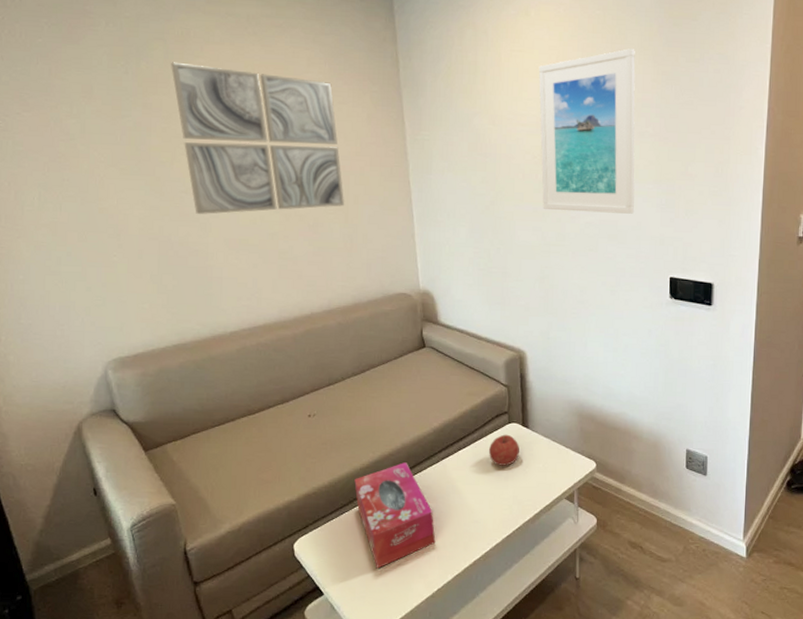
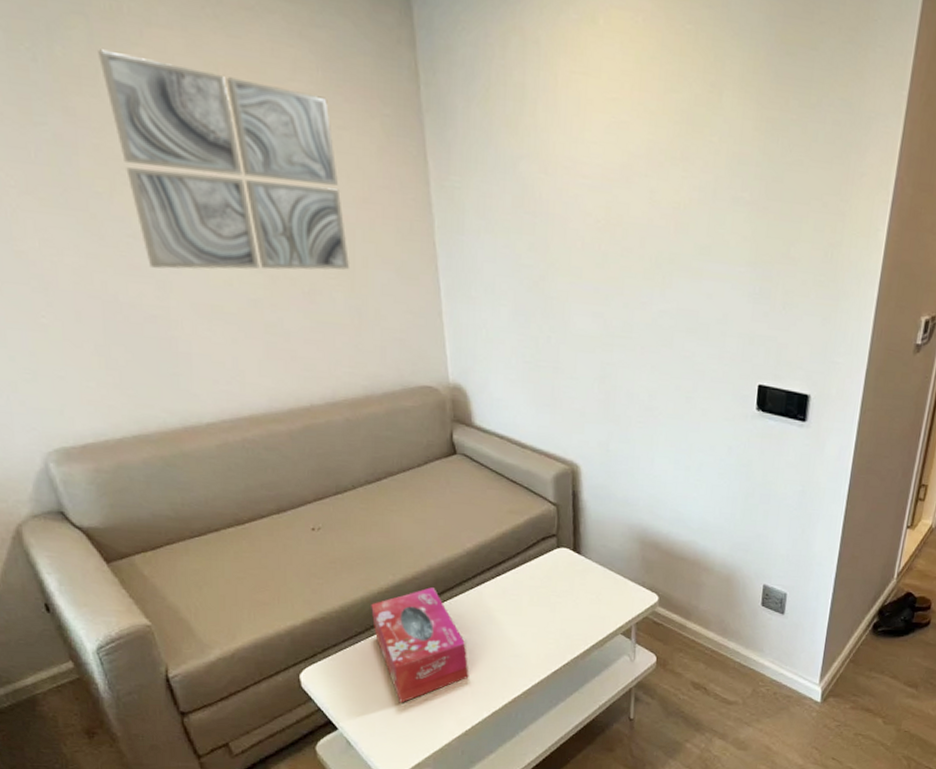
fruit: present [488,434,519,466] -> none [532,560,569,596]
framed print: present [538,49,636,214] -> none [606,82,734,303]

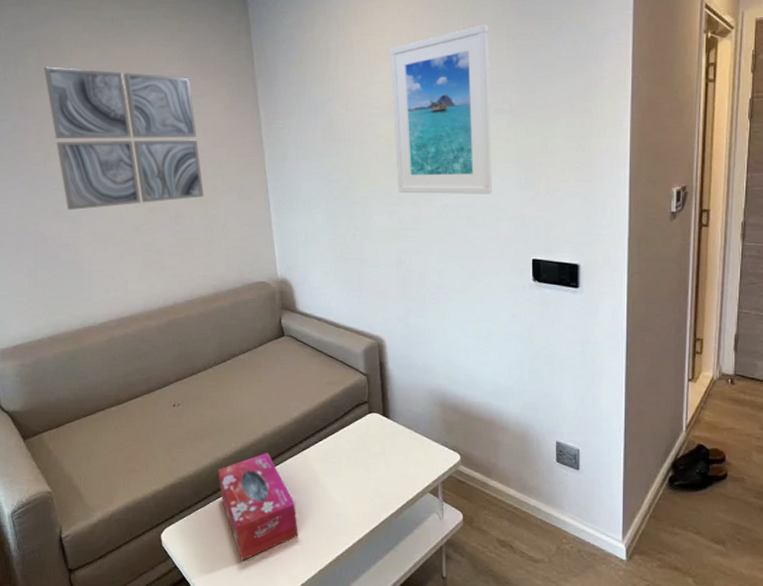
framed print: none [606,82,734,303] -> present [389,25,493,194]

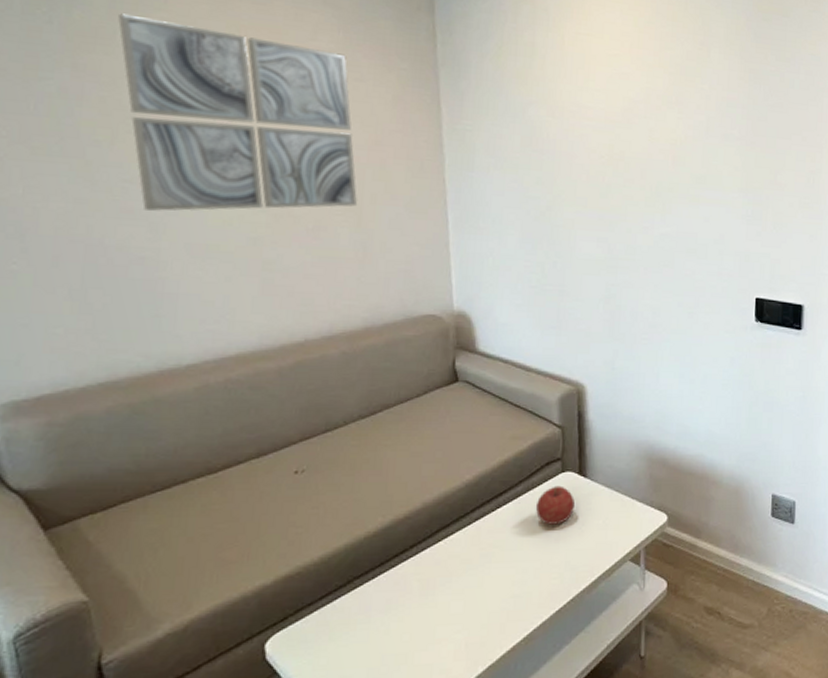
tissue box: present [218,453,299,561] -> none [355,527,464,667]
fruit: none [349,424,380,458] -> present [535,485,575,525]
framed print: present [389,25,493,194] -> none [608,41,720,226]

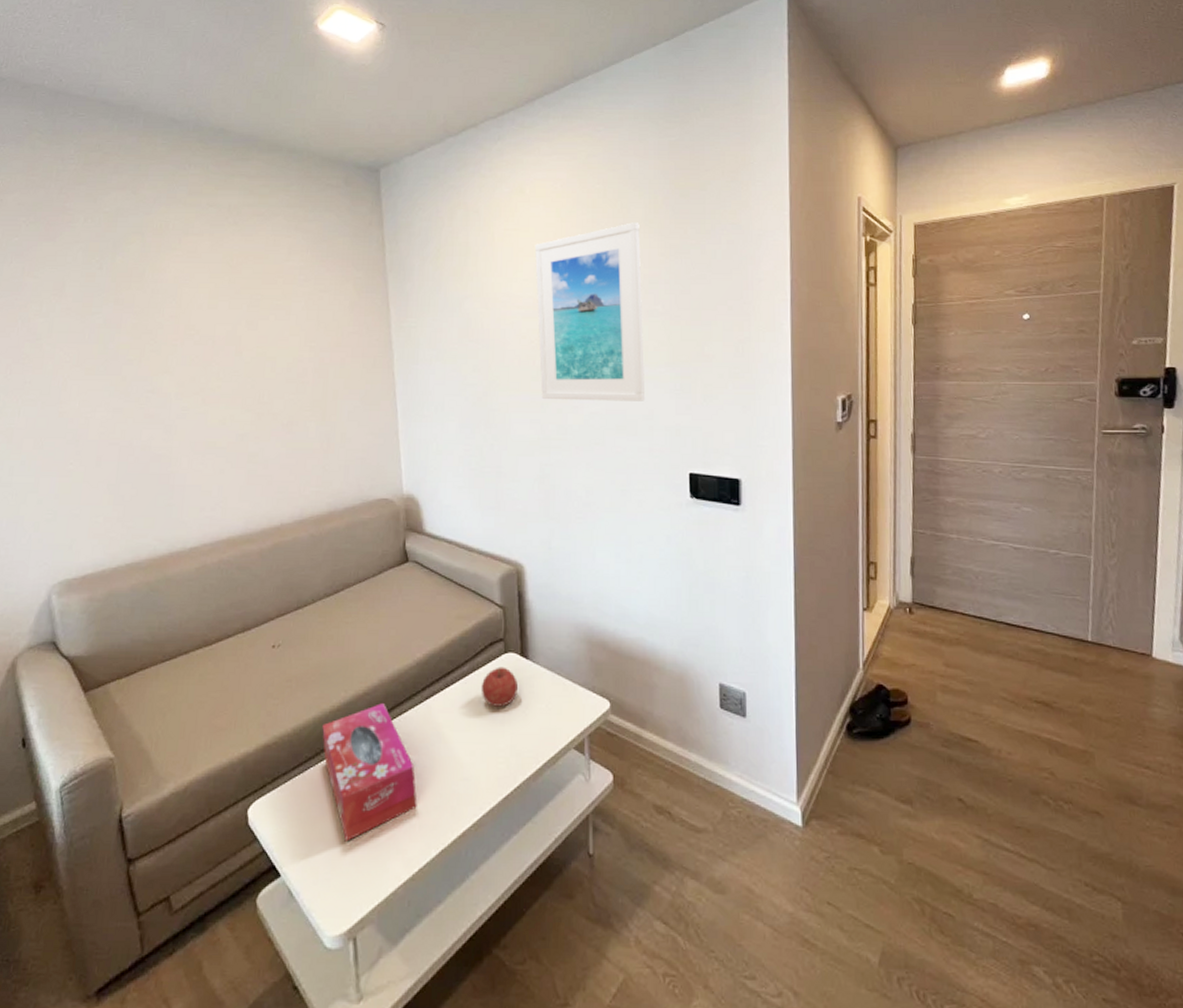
wall art: present [118,13,357,211] -> none [147,255,322,415]
tissue box: none [355,527,464,667] -> present [322,703,417,842]
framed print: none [608,41,720,226] -> present [534,222,646,401]

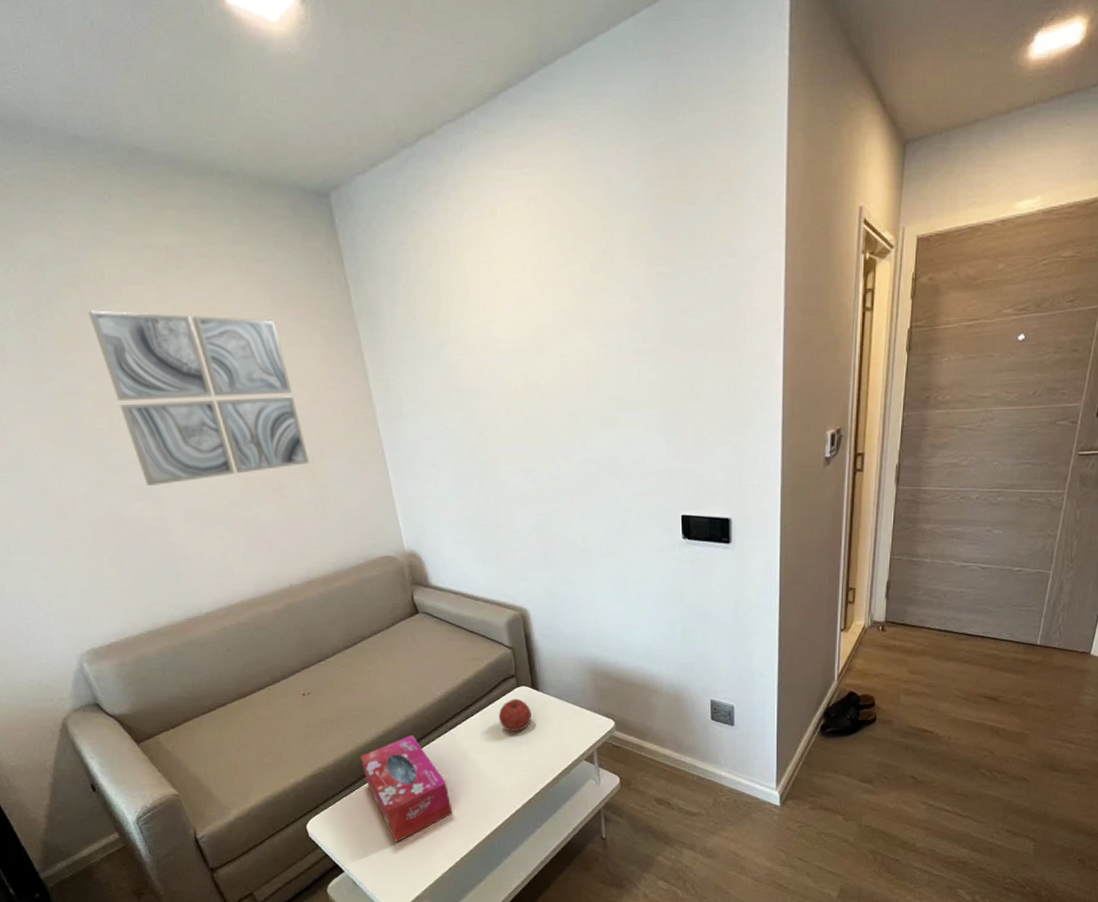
wall art: none [147,255,322,415] -> present [88,310,309,486]
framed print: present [534,222,646,401] -> none [512,247,637,449]

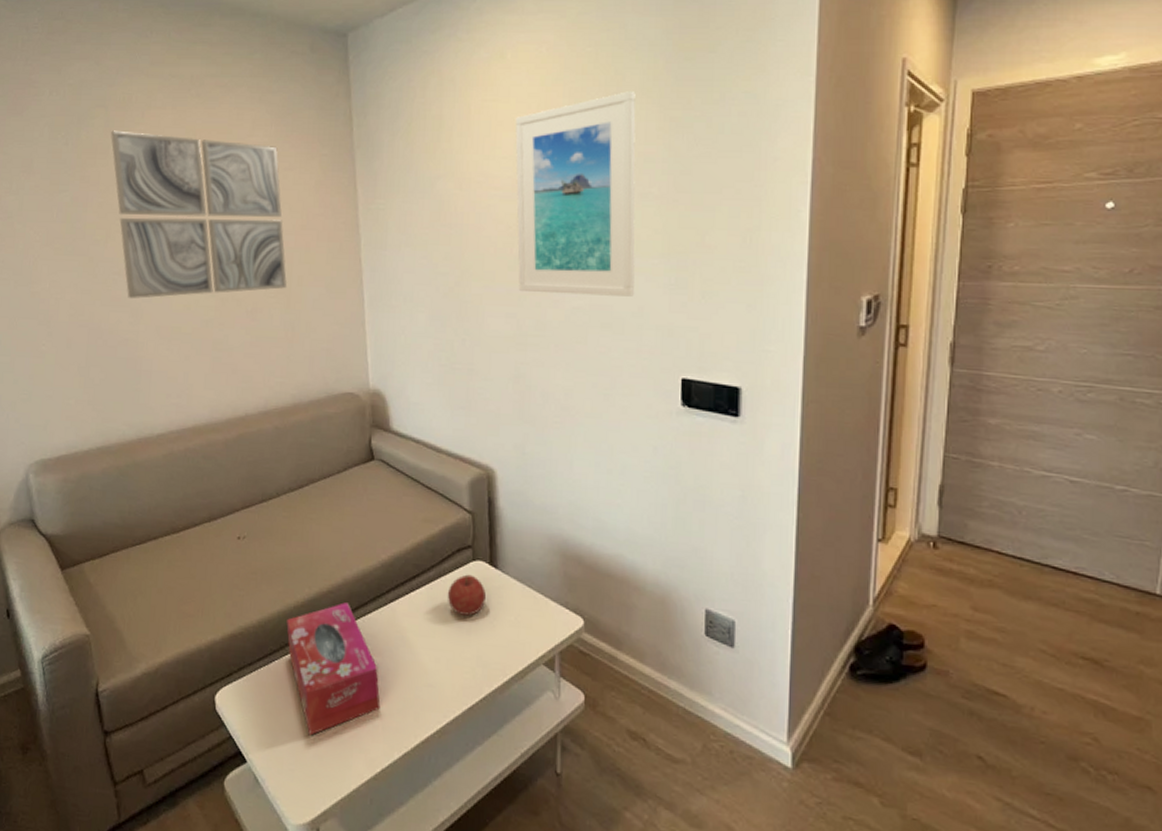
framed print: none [512,247,637,449] -> present [515,91,636,297]

